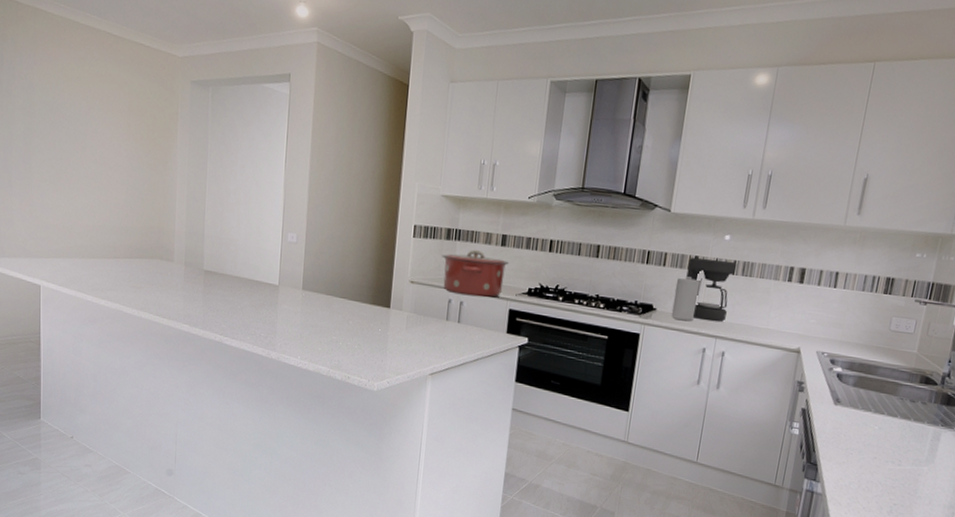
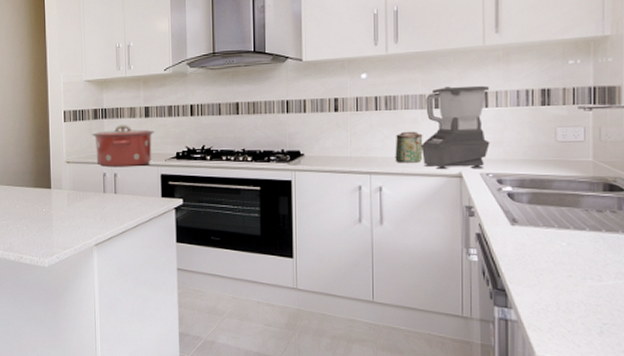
paper towel holder: present [671,276,701,322] -> none [319,119,344,162]
coffee maker: present [686,258,737,323] -> none [329,97,379,159]
canister: none [741,299,772,333] -> present [395,131,423,163]
blender: none [767,261,842,348] -> present [420,85,490,170]

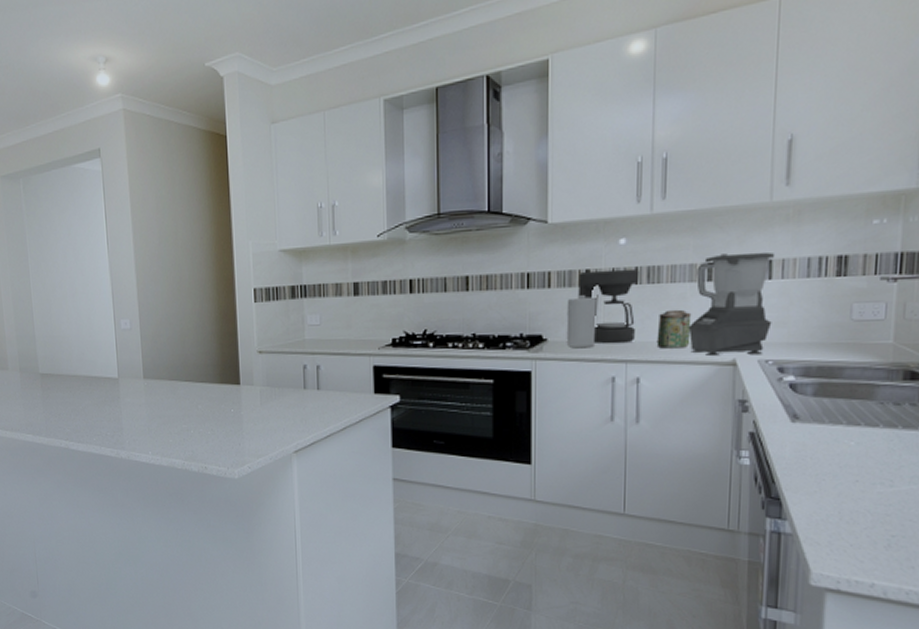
casserole: present [92,124,155,168] -> none [289,304,367,358]
paper towel holder: none [319,119,344,162] -> present [566,295,597,349]
coffee maker: none [329,97,379,159] -> present [578,268,640,345]

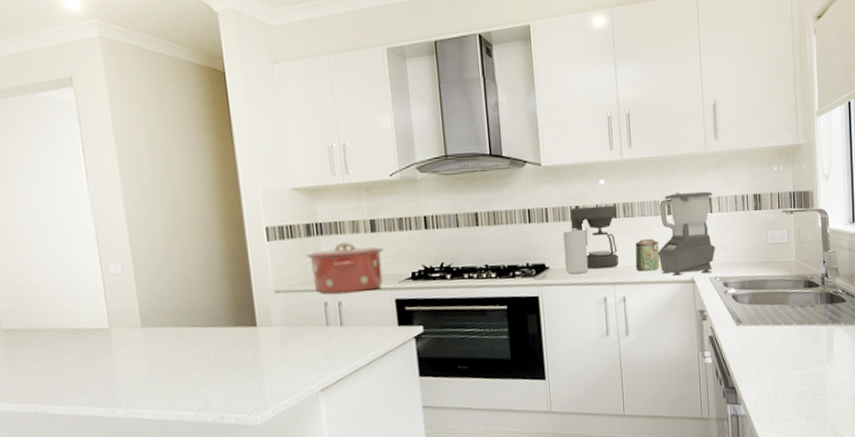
casserole: none [289,304,367,358] -> present [306,241,385,296]

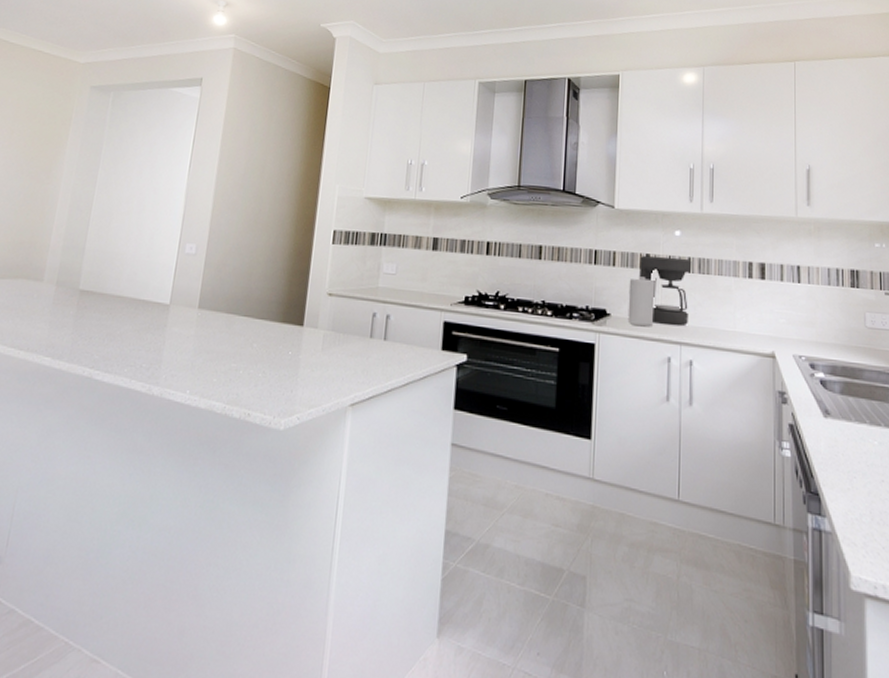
casserole: present [306,241,385,296] -> none [365,254,443,309]
canister: present [635,238,660,272] -> none [707,299,736,337]
blender: present [657,191,716,277] -> none [733,255,803,351]

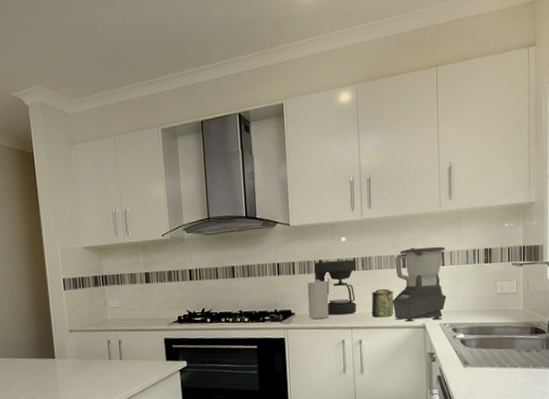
canister: none [707,299,736,337] -> present [371,288,394,318]
blender: none [733,255,803,351] -> present [392,246,447,323]

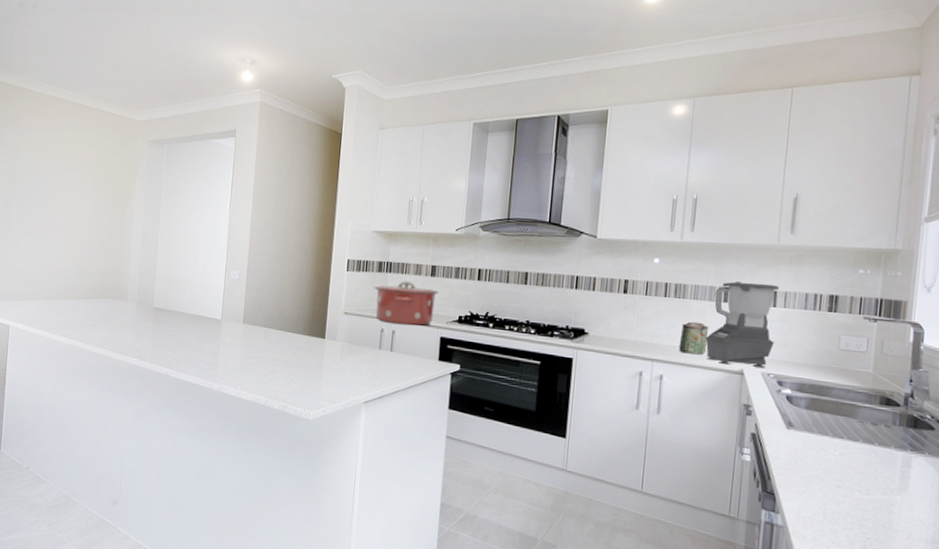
casserole: none [94,290,157,335] -> present [374,280,440,326]
paper towel holder: present [307,279,329,320] -> none [604,300,632,345]
coffee maker: present [314,259,357,316] -> none [617,281,669,345]

